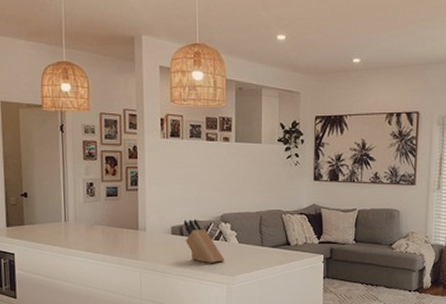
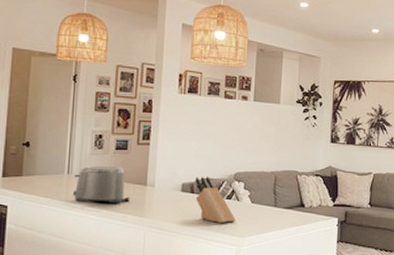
toaster: none [70,213,125,249] -> present [72,166,130,204]

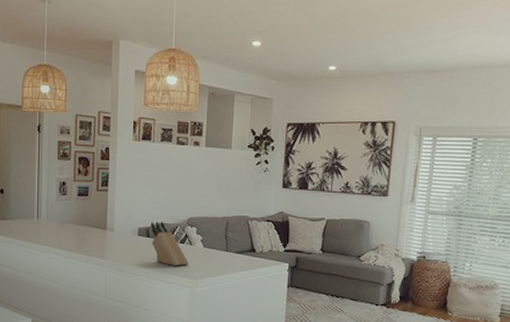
toaster: present [72,166,130,204] -> none [42,211,92,246]

